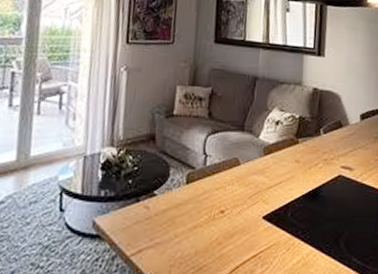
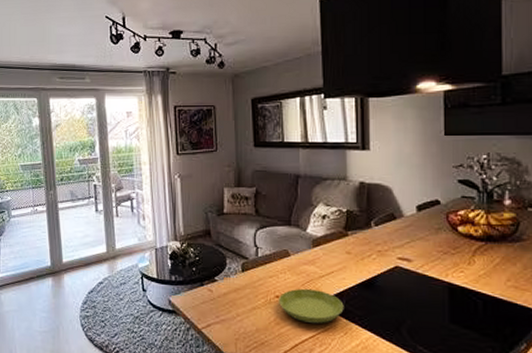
saucer: none [222,201,289,241] -> present [278,288,344,324]

